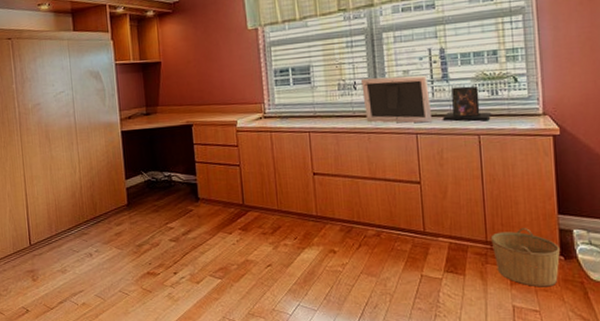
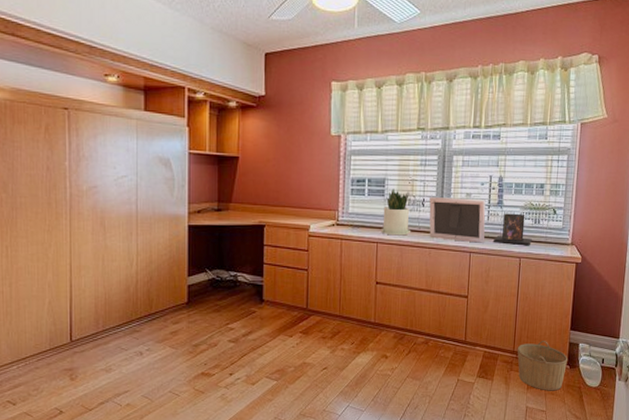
planter: none [310,74,344,124] -> present [380,188,410,236]

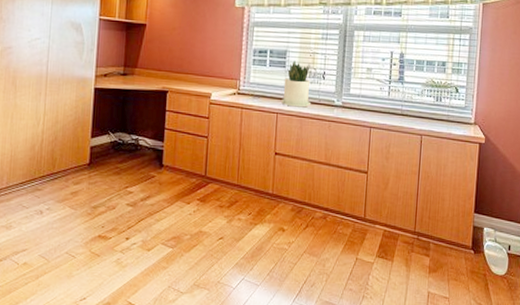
picture frame: present [429,196,486,243] -> none [329,69,387,119]
photo frame: present [494,213,532,246] -> none [394,89,434,124]
basket: present [517,341,567,391] -> none [418,223,471,277]

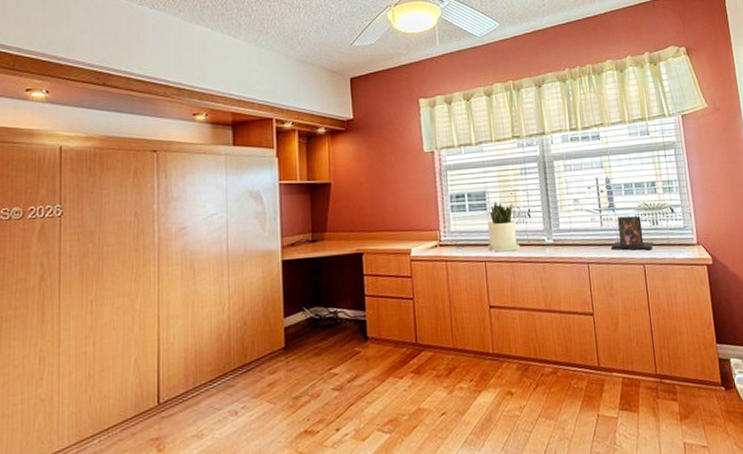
photo frame: none [394,89,434,124] -> present [611,215,654,251]

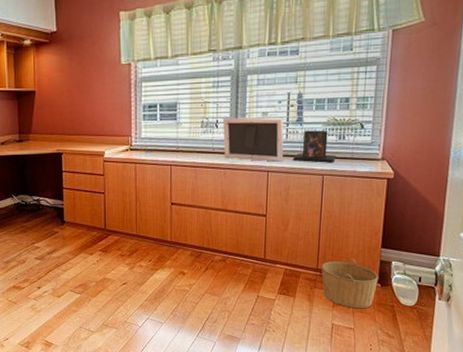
planter: present [486,201,520,252] -> none [173,112,204,158]
picture frame: none [535,204,602,252] -> present [223,117,284,162]
basket: none [659,359,722,421] -> present [321,259,378,309]

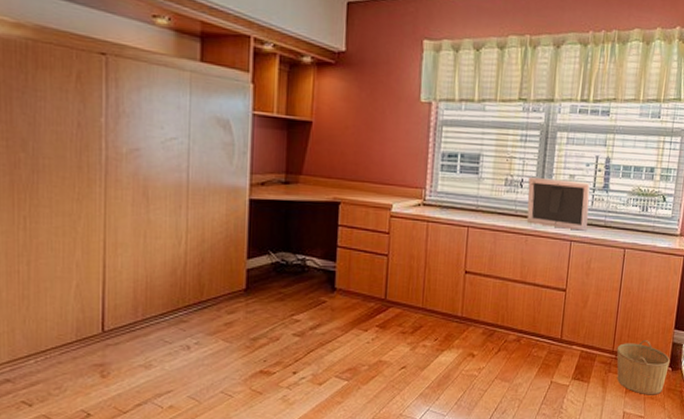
photo frame: present [293,130,336,163] -> none [597,198,638,236]

